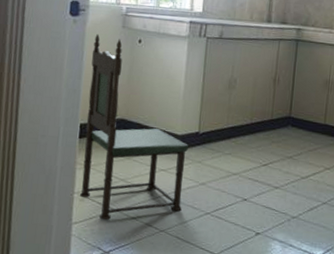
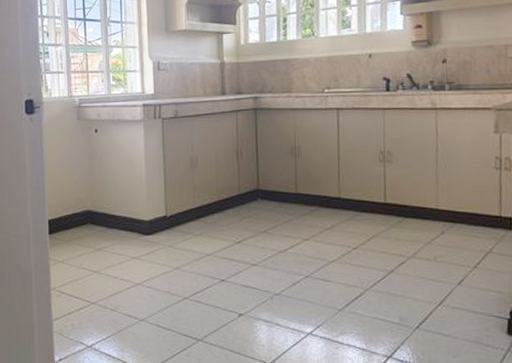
dining chair: present [80,33,189,221] -> none [51,128,159,314]

